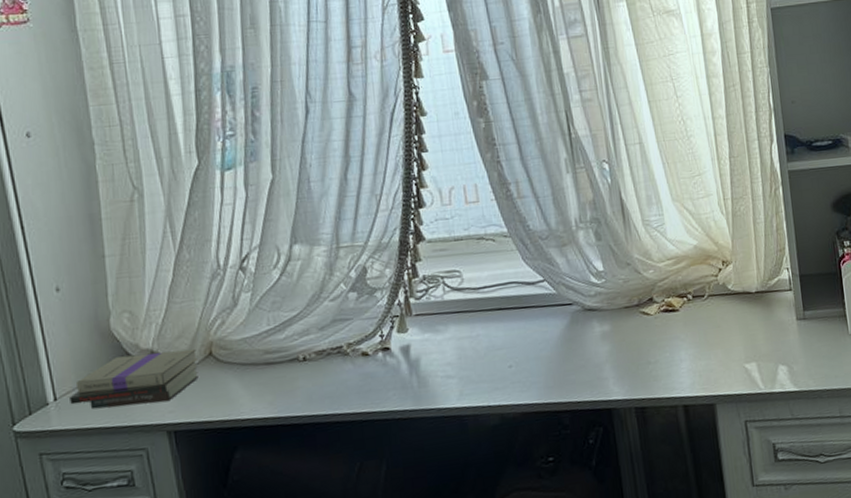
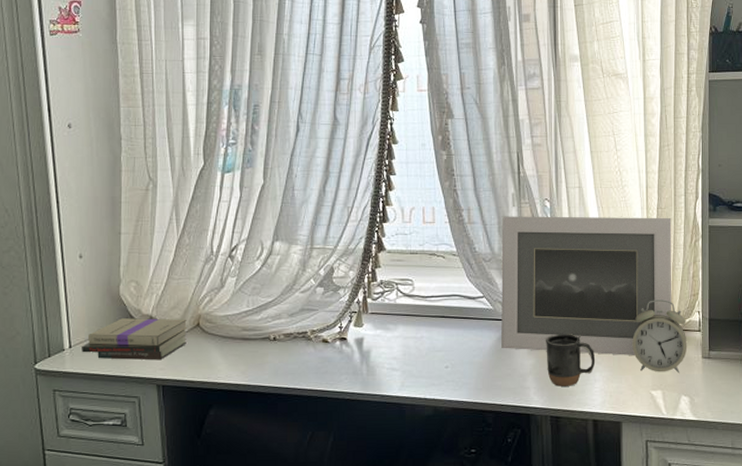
picture frame: none [556,166,757,338] -> present [501,216,672,355]
mug: none [620,309,679,373] -> present [546,333,596,387]
alarm clock: none [717,259,780,344] -> present [632,300,688,373]

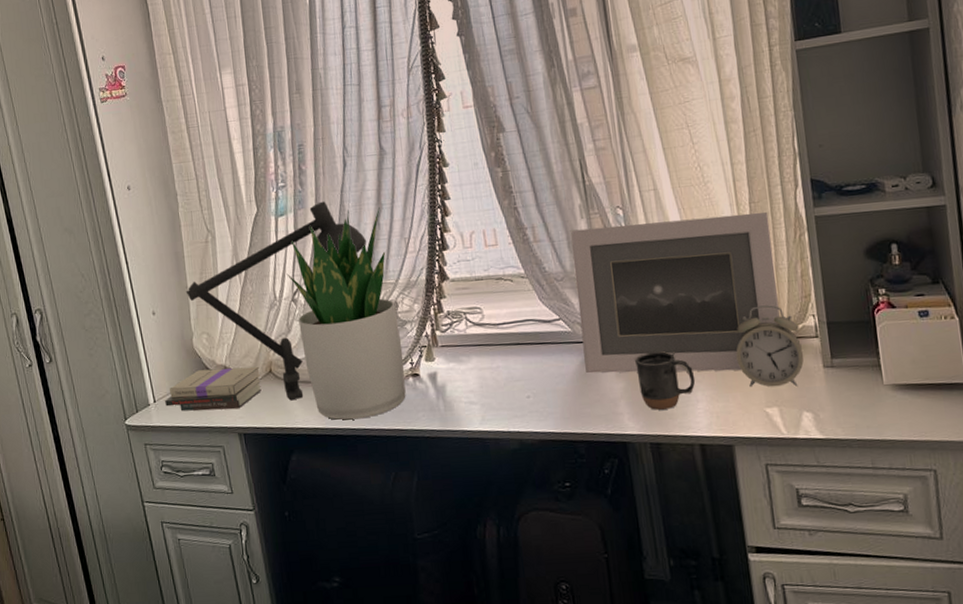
desk lamp: none [118,163,311,356] -> present [185,201,367,401]
planter: none [226,174,333,378] -> present [286,207,406,420]

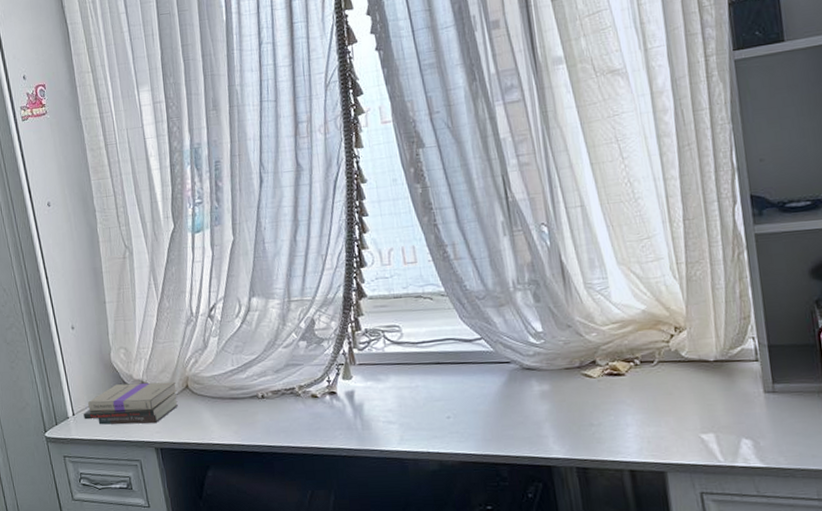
desk lamp: present [185,201,367,401] -> none [104,217,284,417]
planter: present [286,207,406,420] -> none [203,224,323,437]
picture frame: present [571,211,780,374] -> none [493,229,716,395]
mug: present [635,350,696,410] -> none [560,372,625,434]
alarm clock: present [736,305,804,388] -> none [668,326,743,412]

